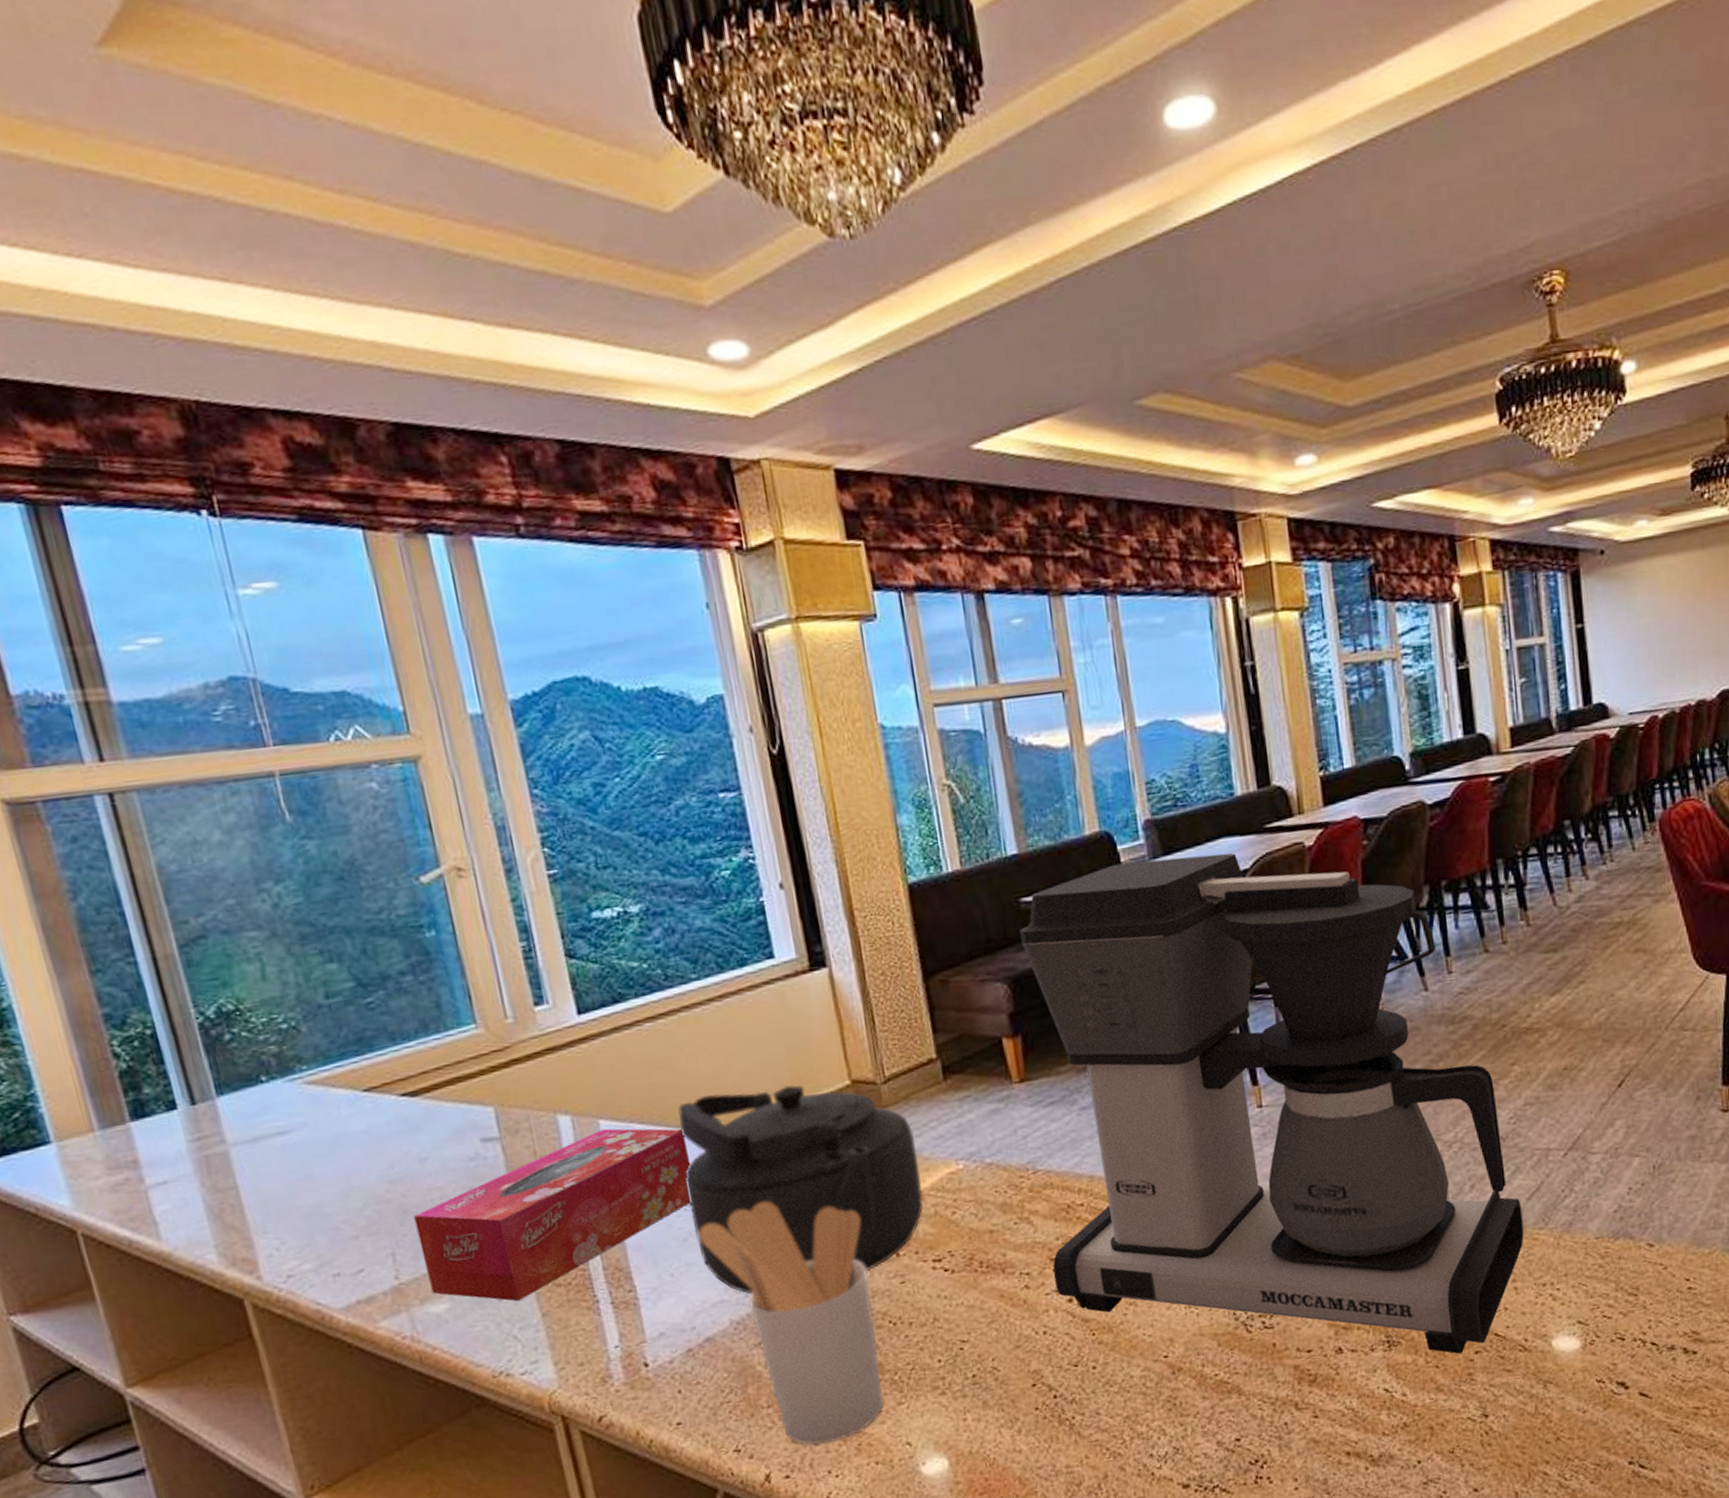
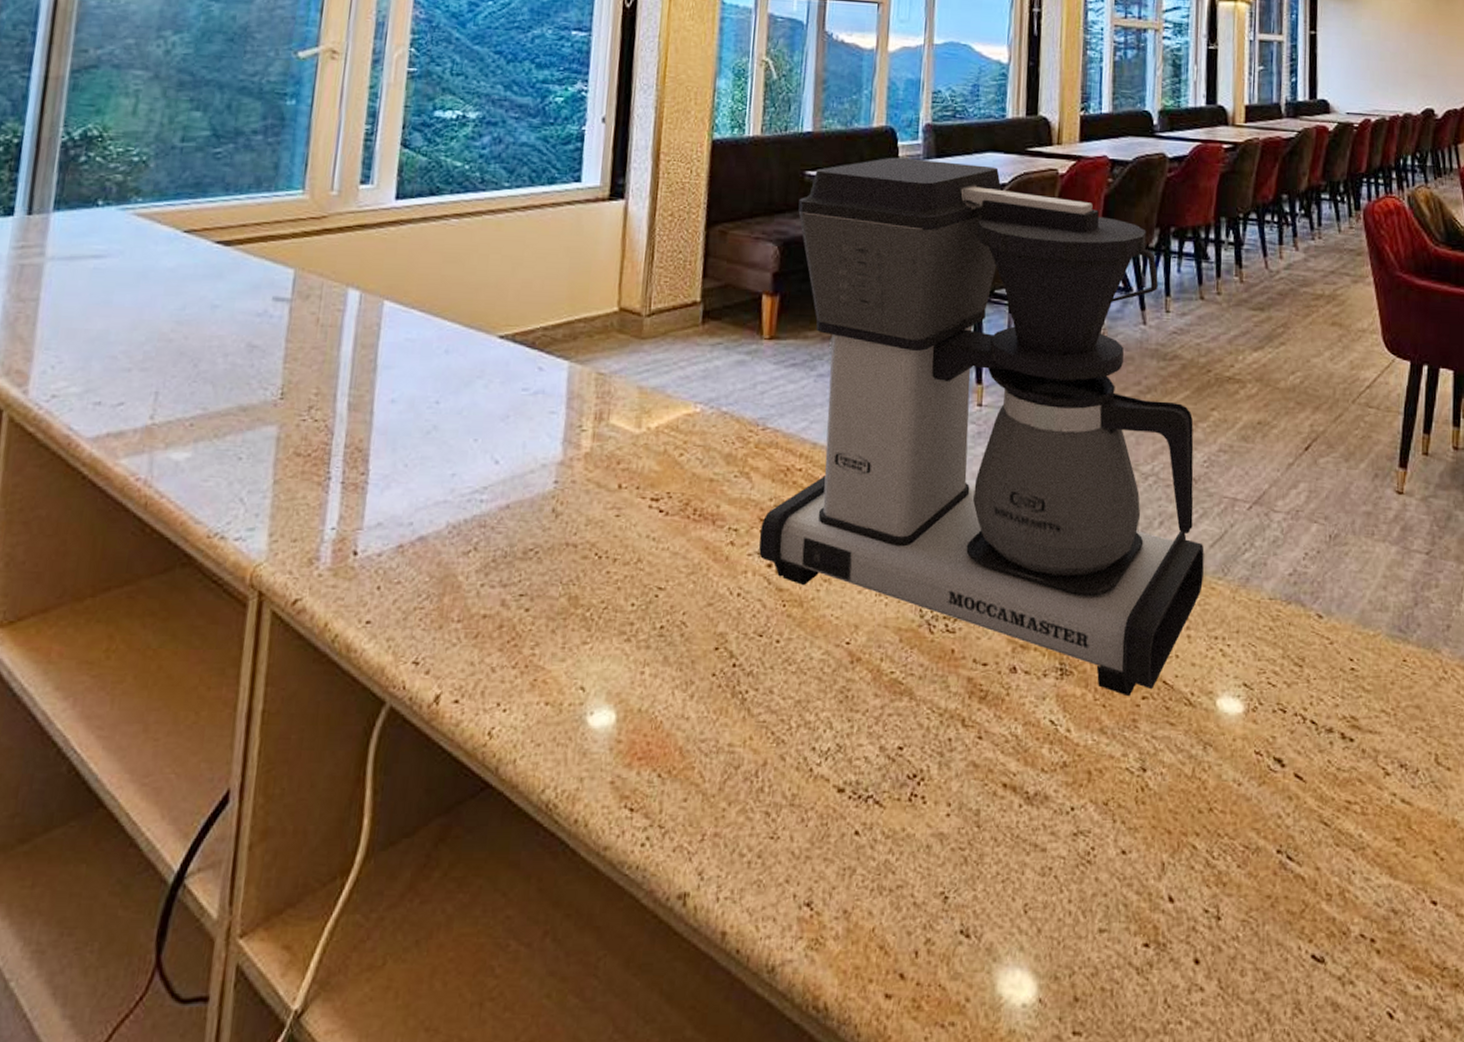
tissue box: present [414,1128,691,1301] -> none [179,309,457,463]
kettle: present [678,1085,924,1294] -> none [439,296,663,499]
utensil holder: present [698,1200,884,1446] -> none [441,408,595,673]

